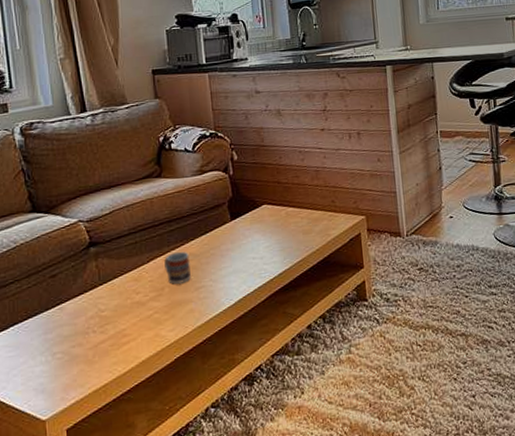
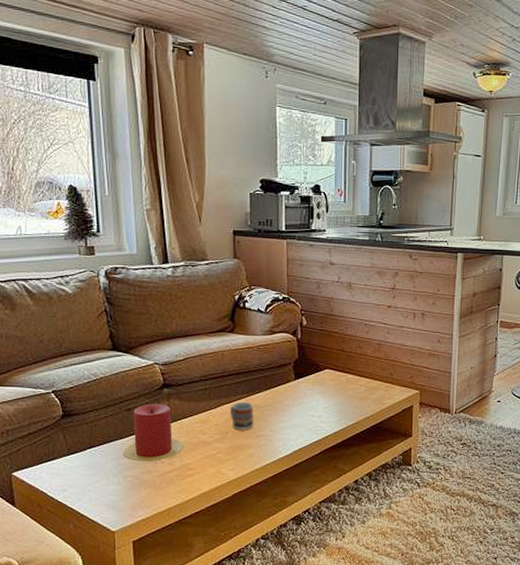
candle: none [49,265,118,334] -> present [123,404,185,461]

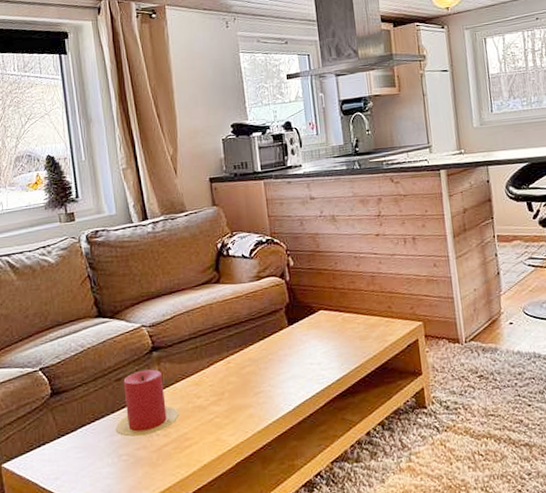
cup: present [230,401,254,430] -> none [224,356,250,389]

